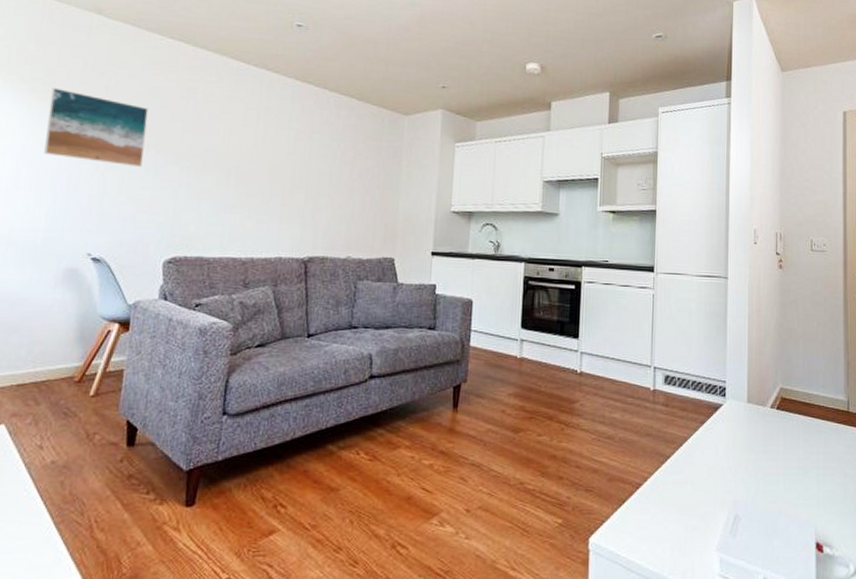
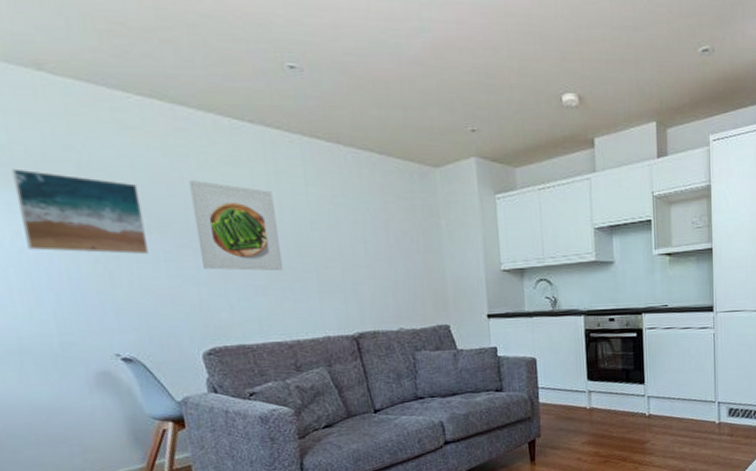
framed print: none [185,109,260,193] -> present [189,181,284,271]

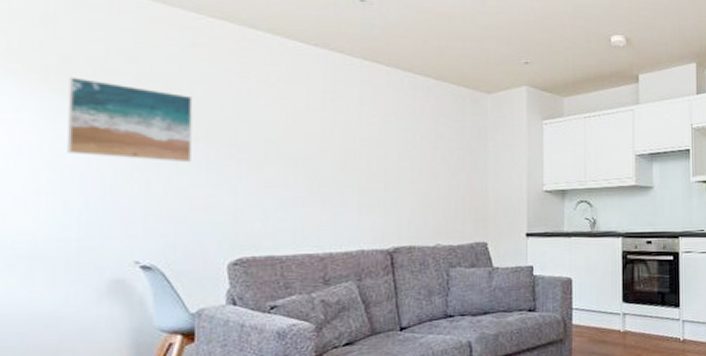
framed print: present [189,181,284,271] -> none [244,95,327,184]

